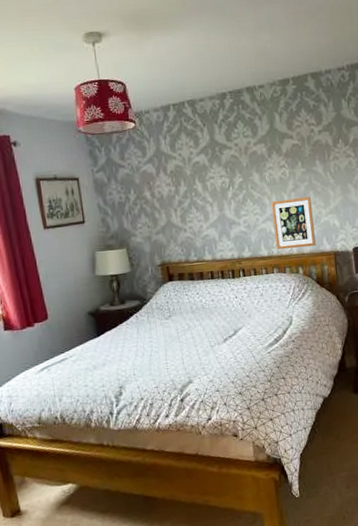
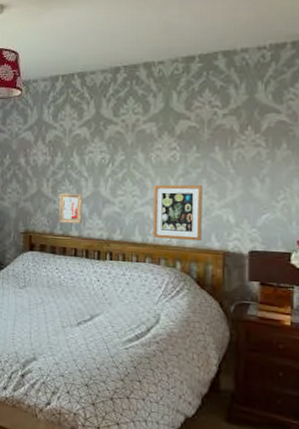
picture frame: none [188,219,214,250] -> present [59,193,83,224]

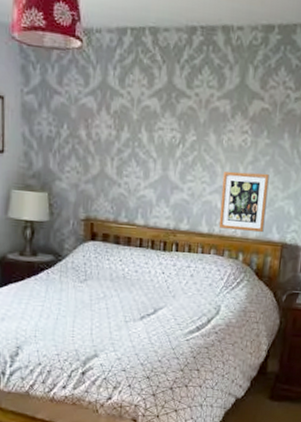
picture frame: present [59,193,83,224] -> none [124,175,151,212]

